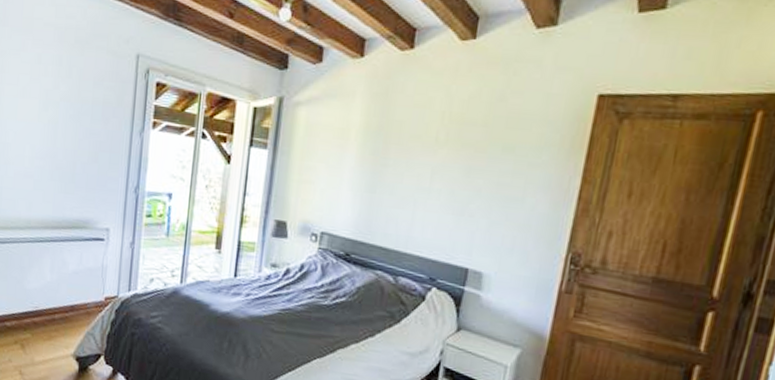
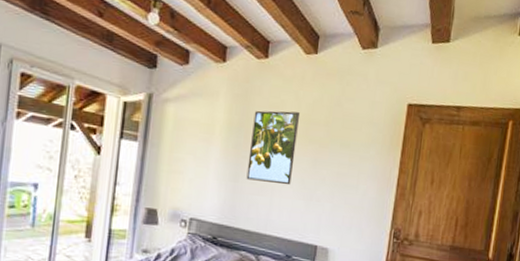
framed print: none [384,110,451,198] -> present [246,110,299,185]

